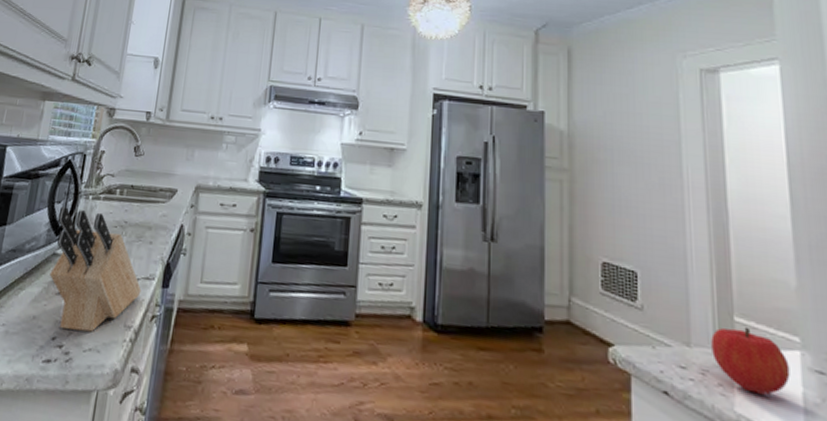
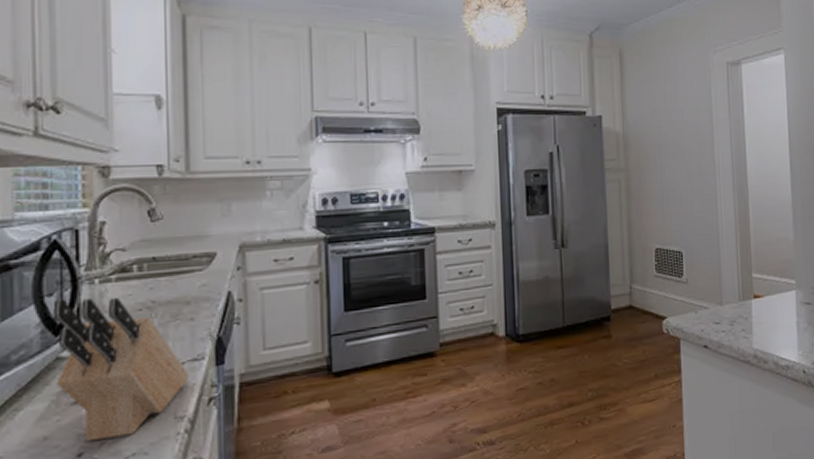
fruit: present [711,326,790,395] -> none [737,279,789,331]

